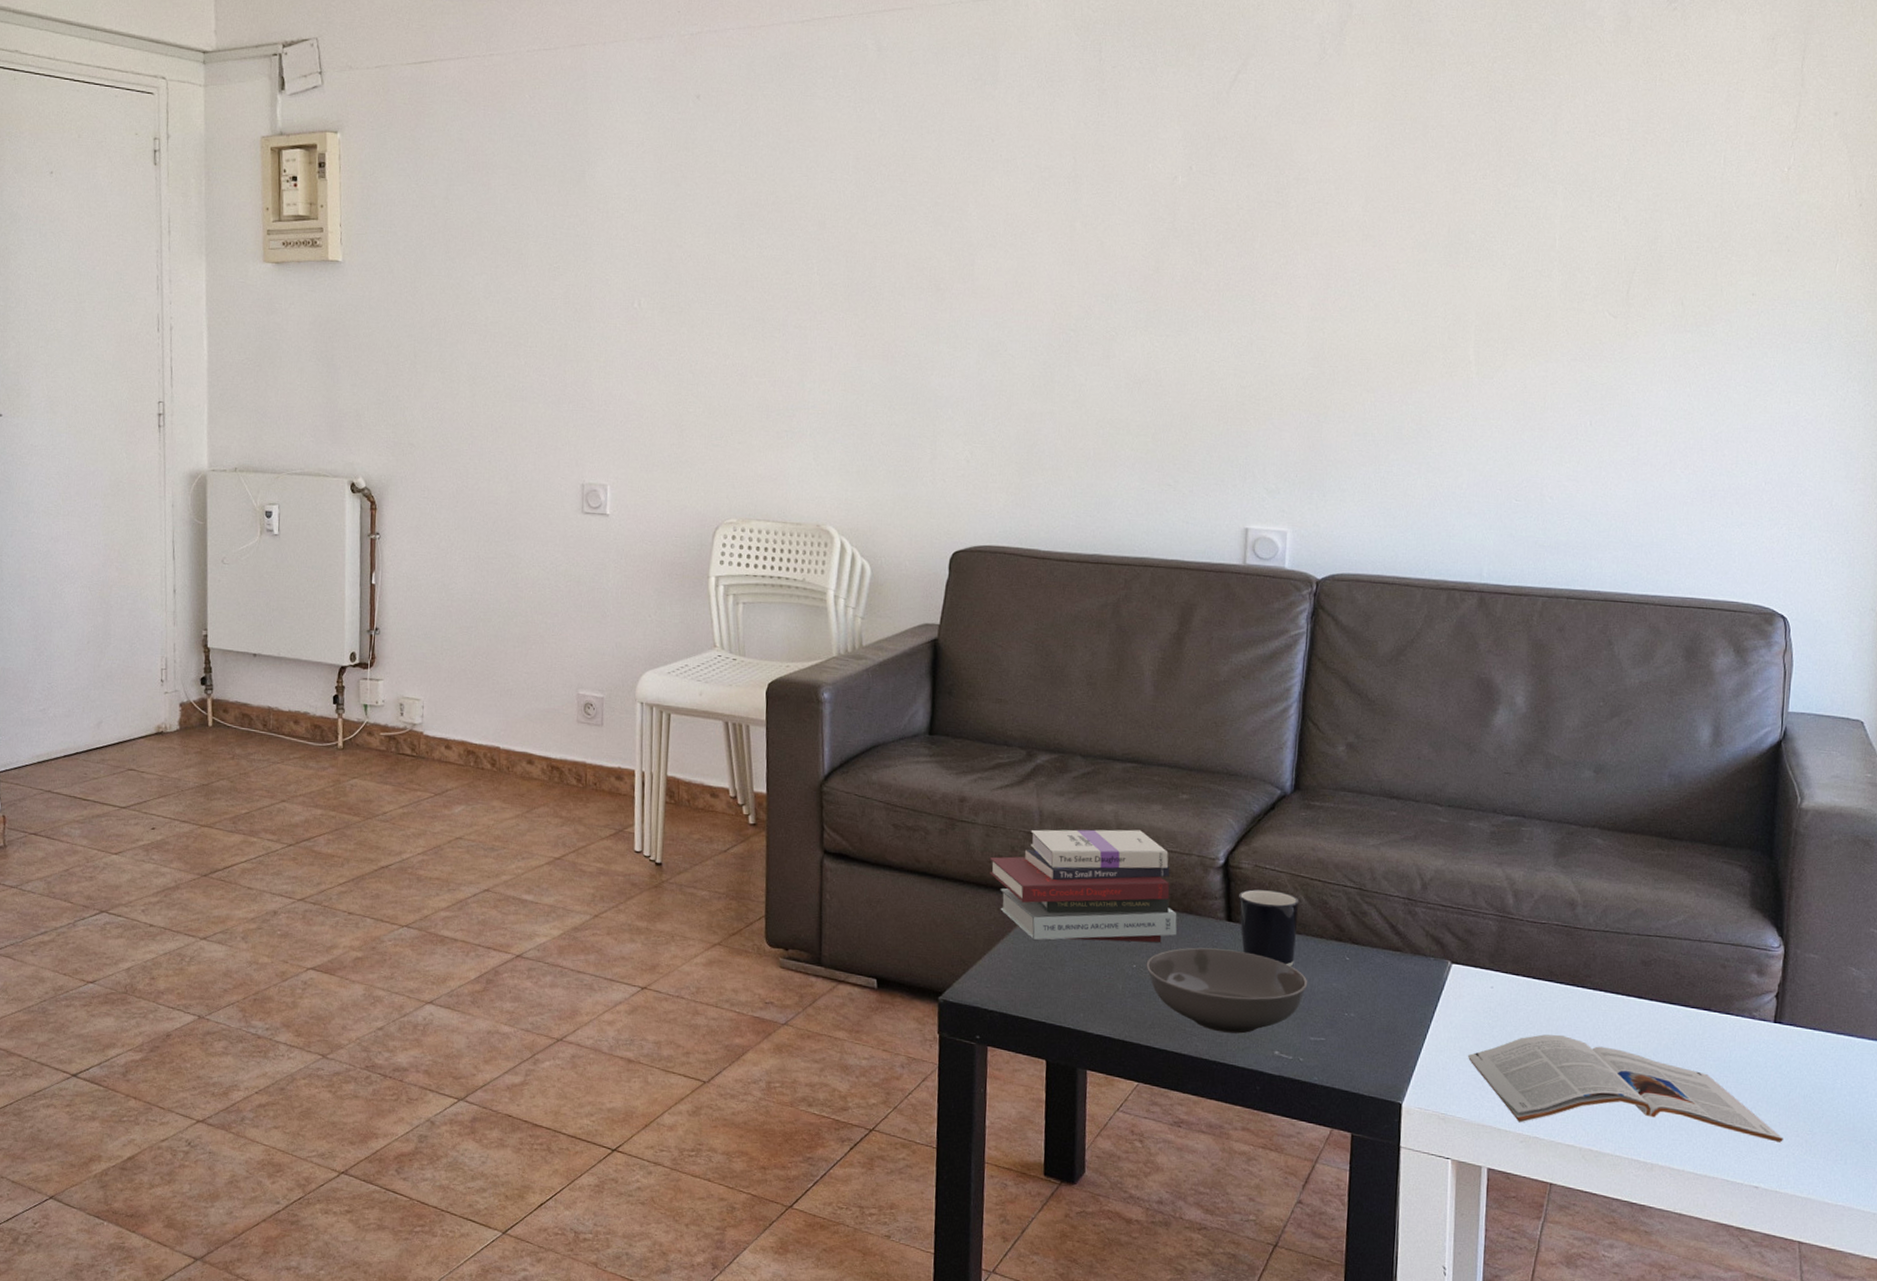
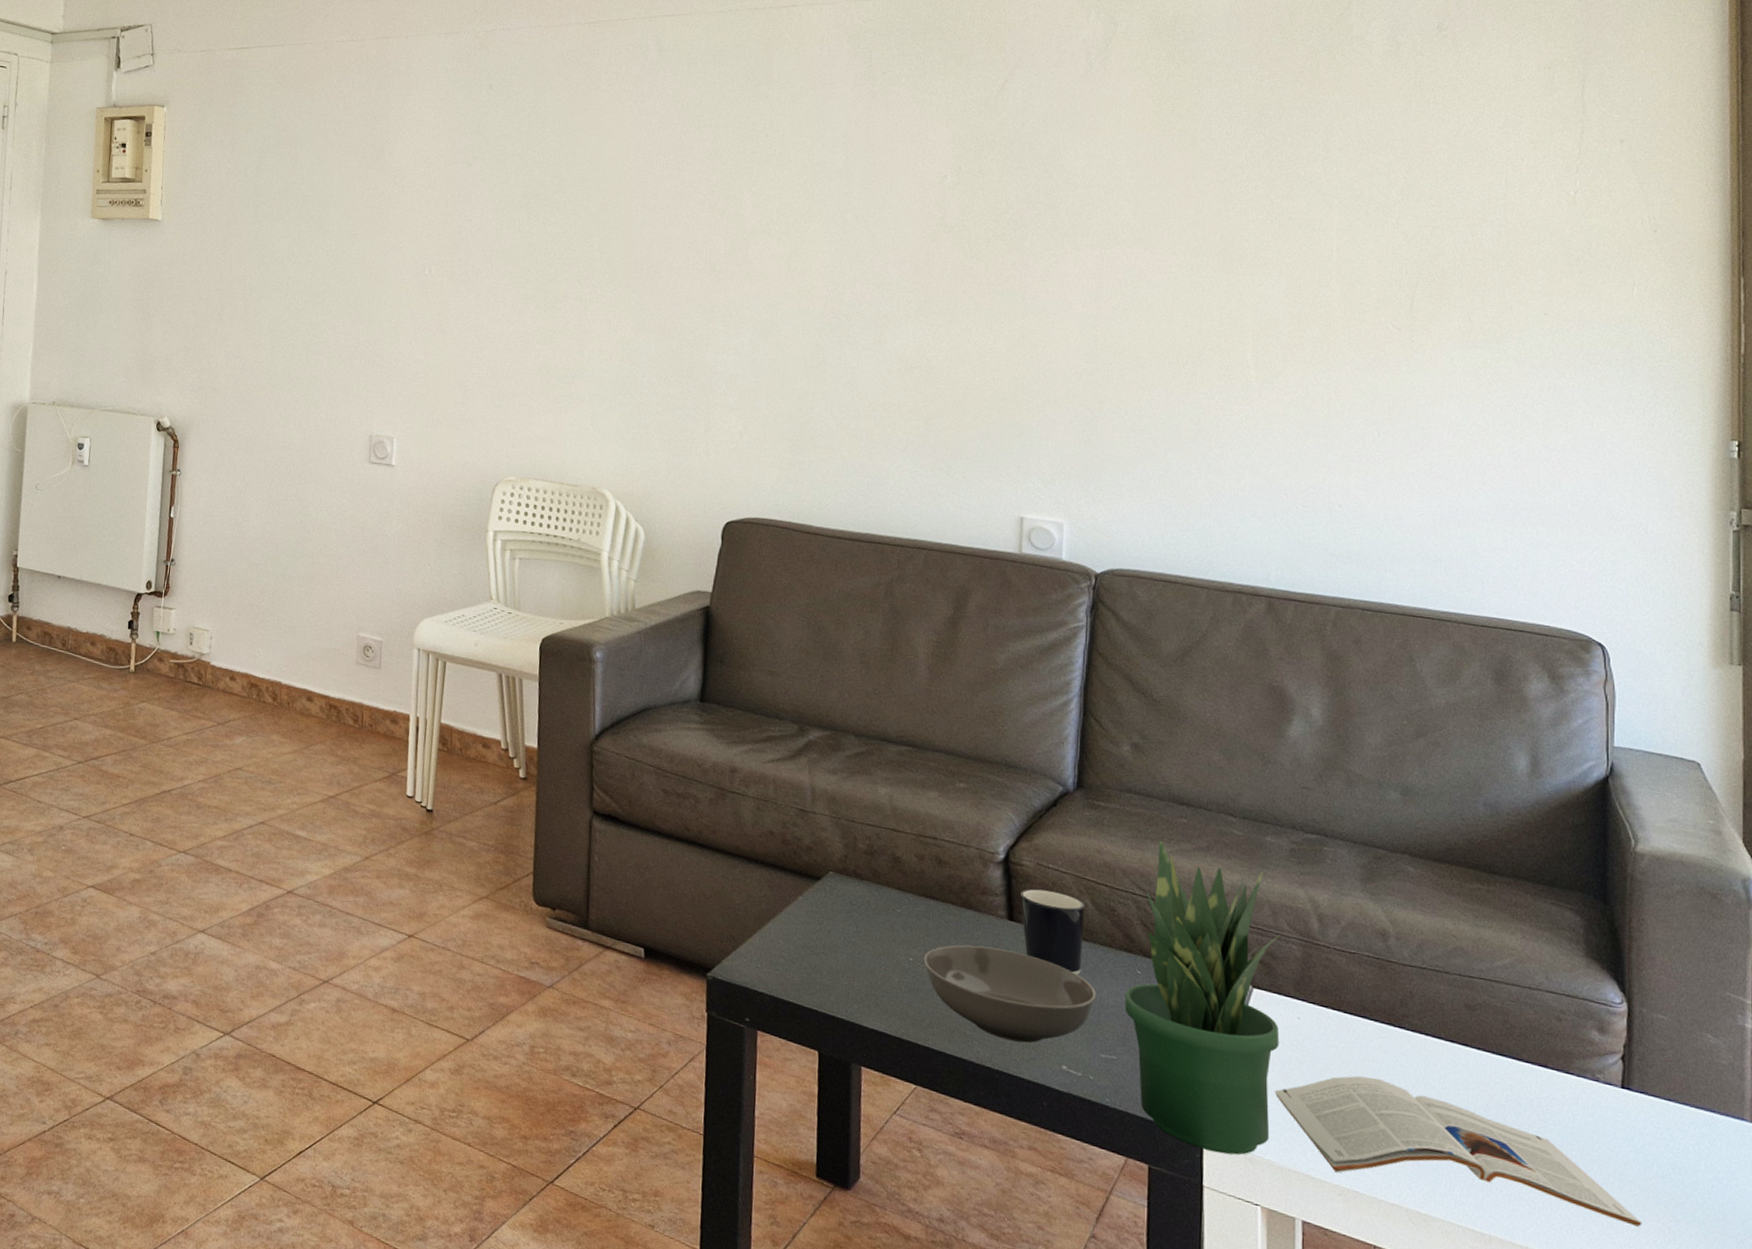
books: present [989,829,1177,943] -> none [760,807,956,936]
planter: none [1333,834,1479,1116] -> present [1124,841,1281,1155]

